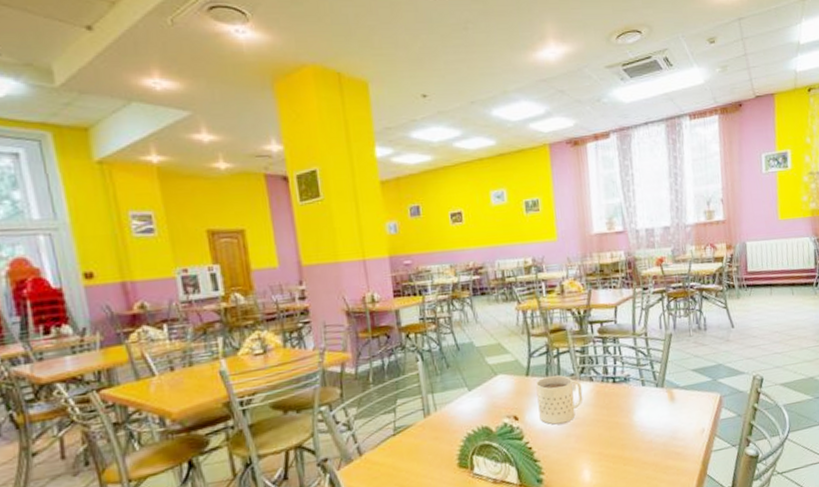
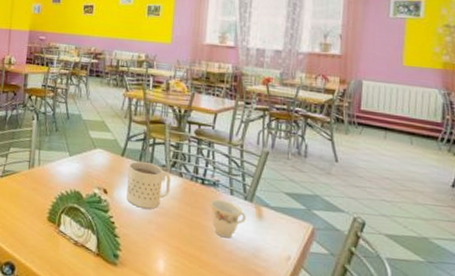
teacup: none [623,392,660,430] -> present [210,199,246,239]

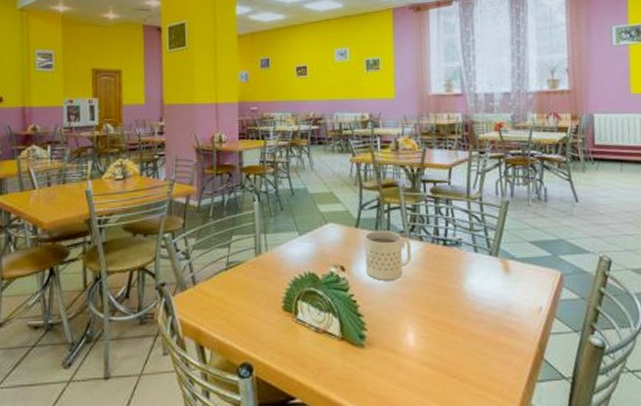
teacup: present [210,199,246,239] -> none [454,259,493,299]

